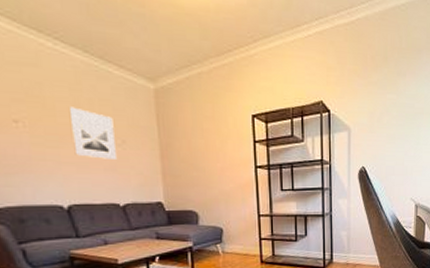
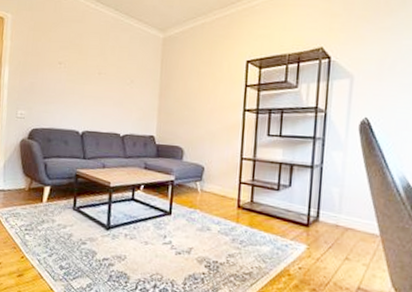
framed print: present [68,107,118,161] -> none [94,52,127,97]

